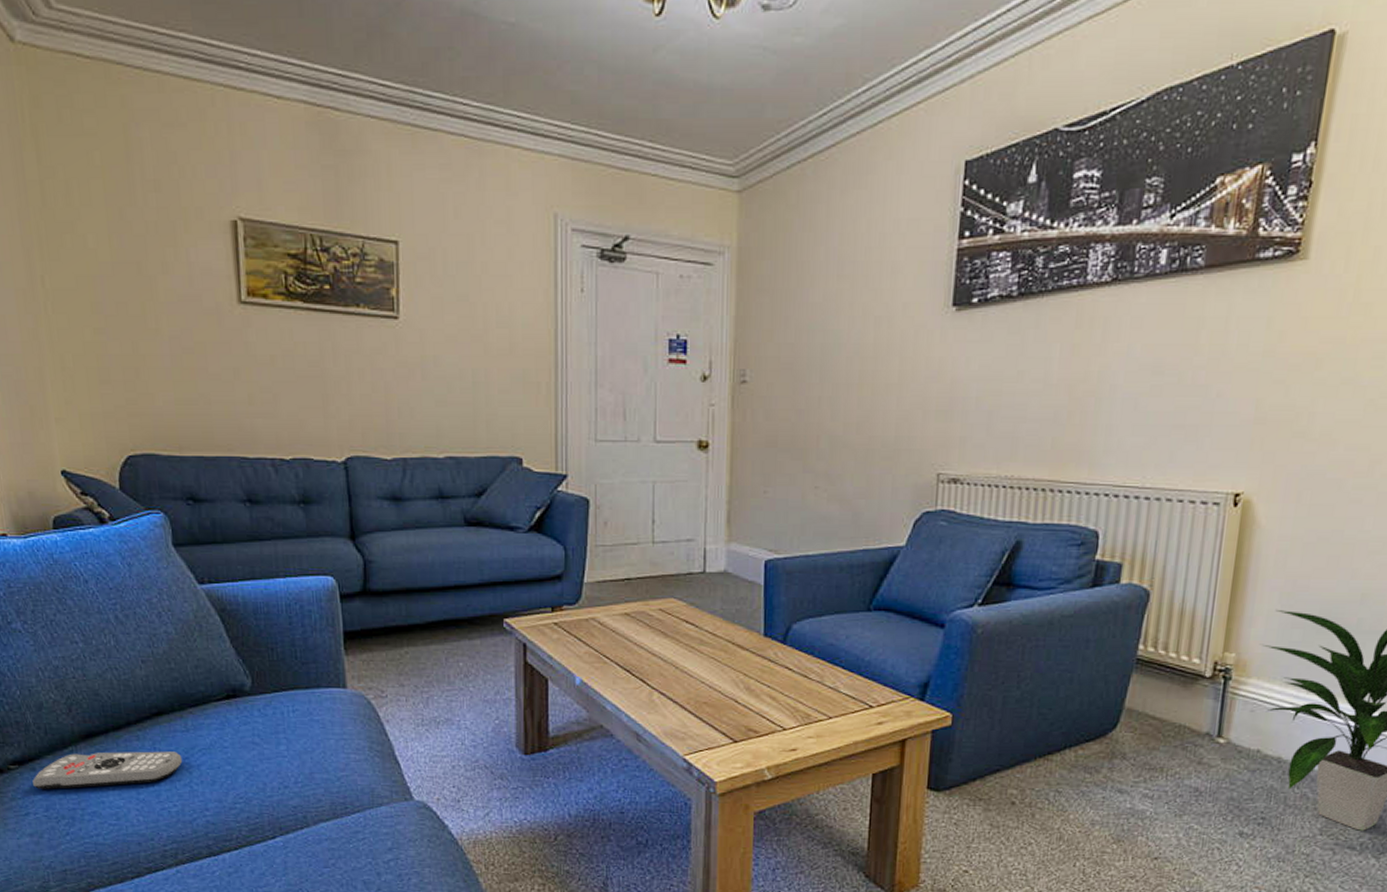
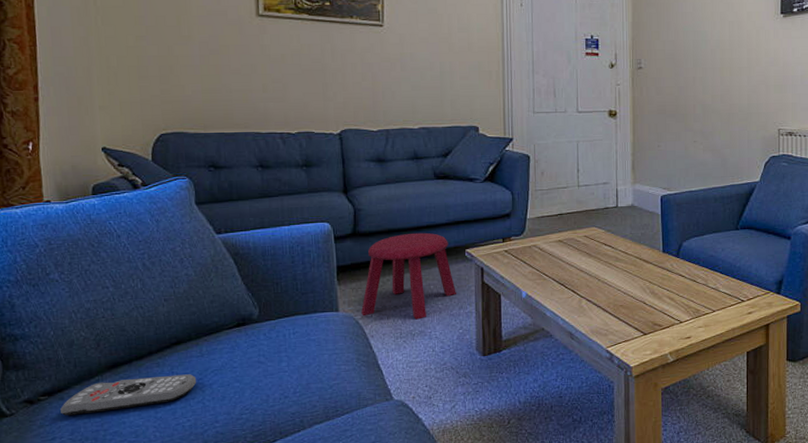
stool: none [374,594,491,704] -> present [361,232,456,320]

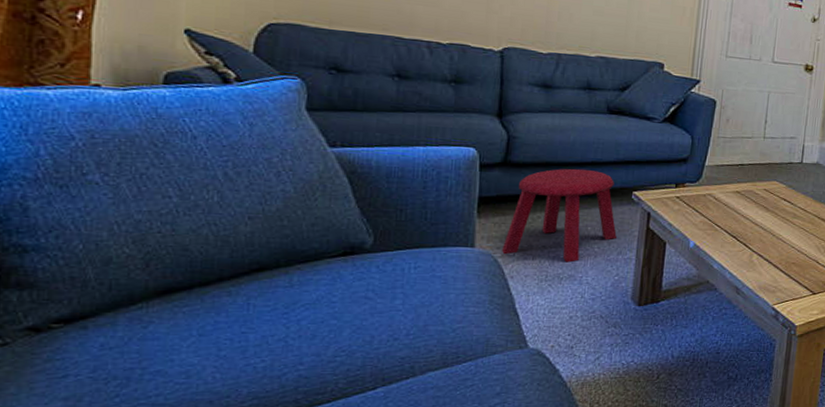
remote control: present [60,374,197,416] -> none [80,307,281,349]

